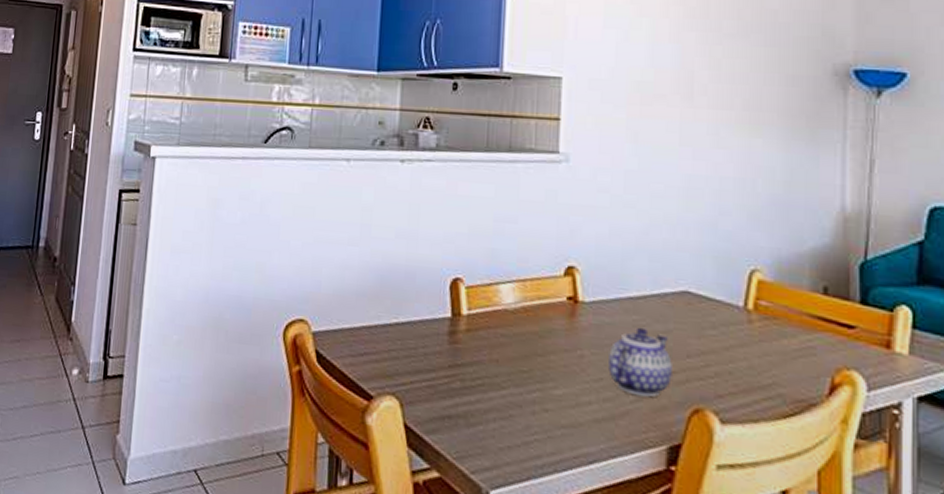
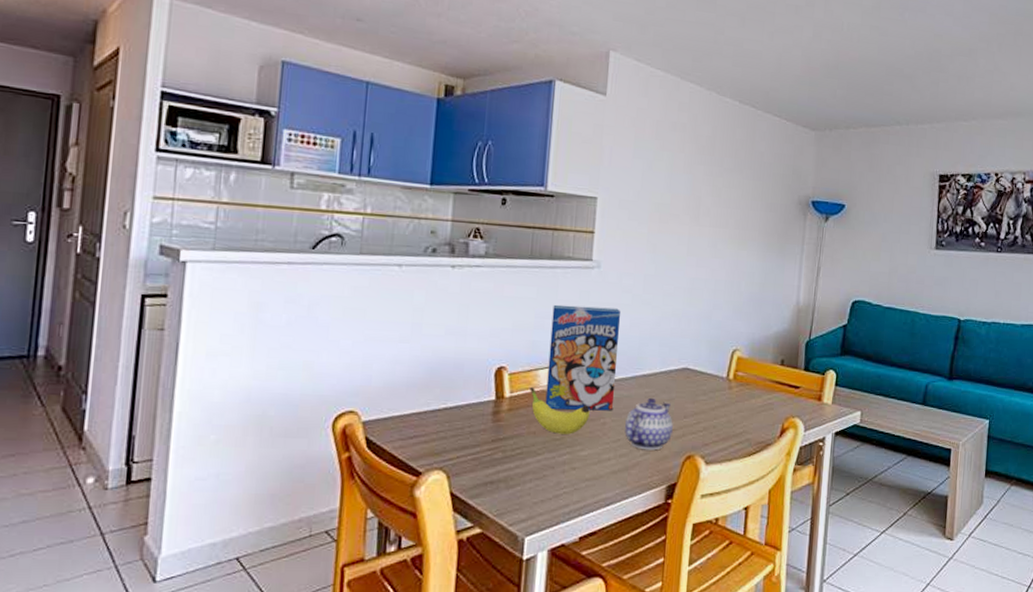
fruit: none [490,304,563,367] -> present [530,386,590,435]
cereal box: none [508,205,597,341] -> present [545,304,621,411]

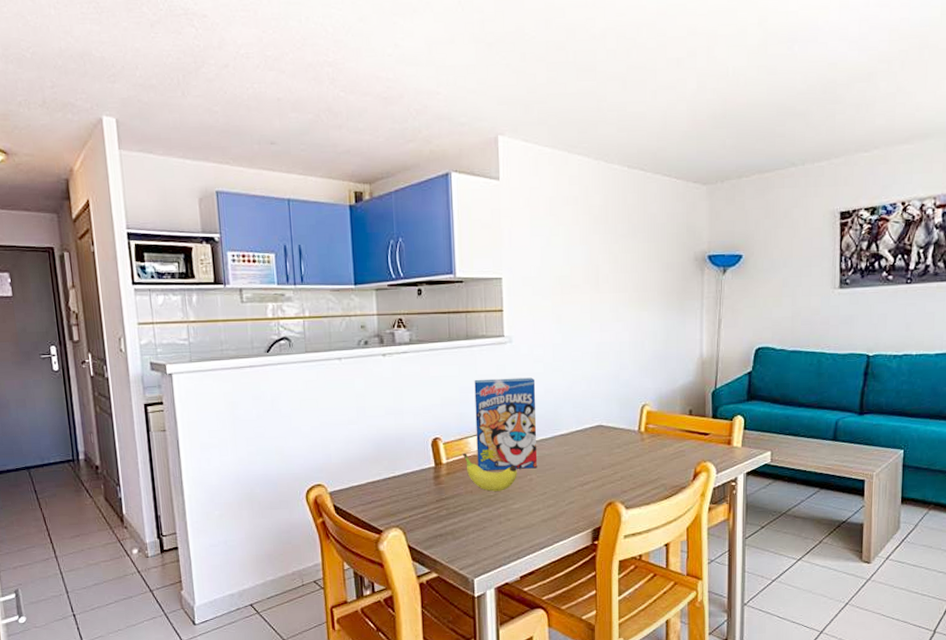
teapot: present [625,397,673,451] -> none [550,454,593,500]

